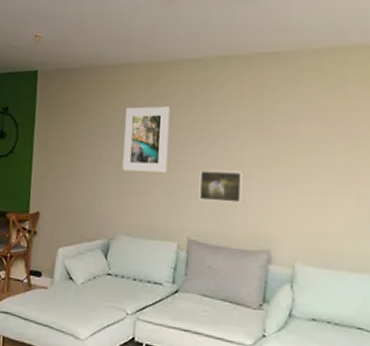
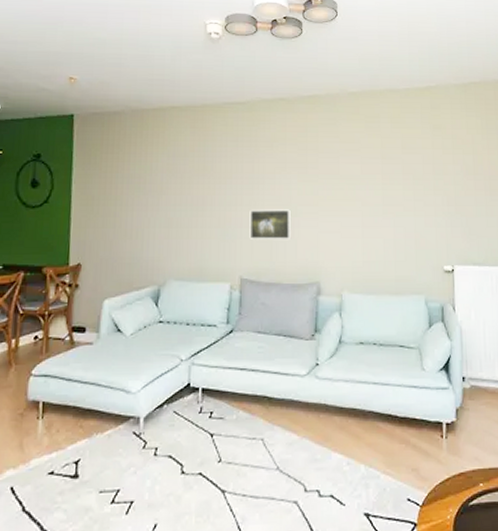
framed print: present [122,106,171,173] -> none [170,149,218,215]

